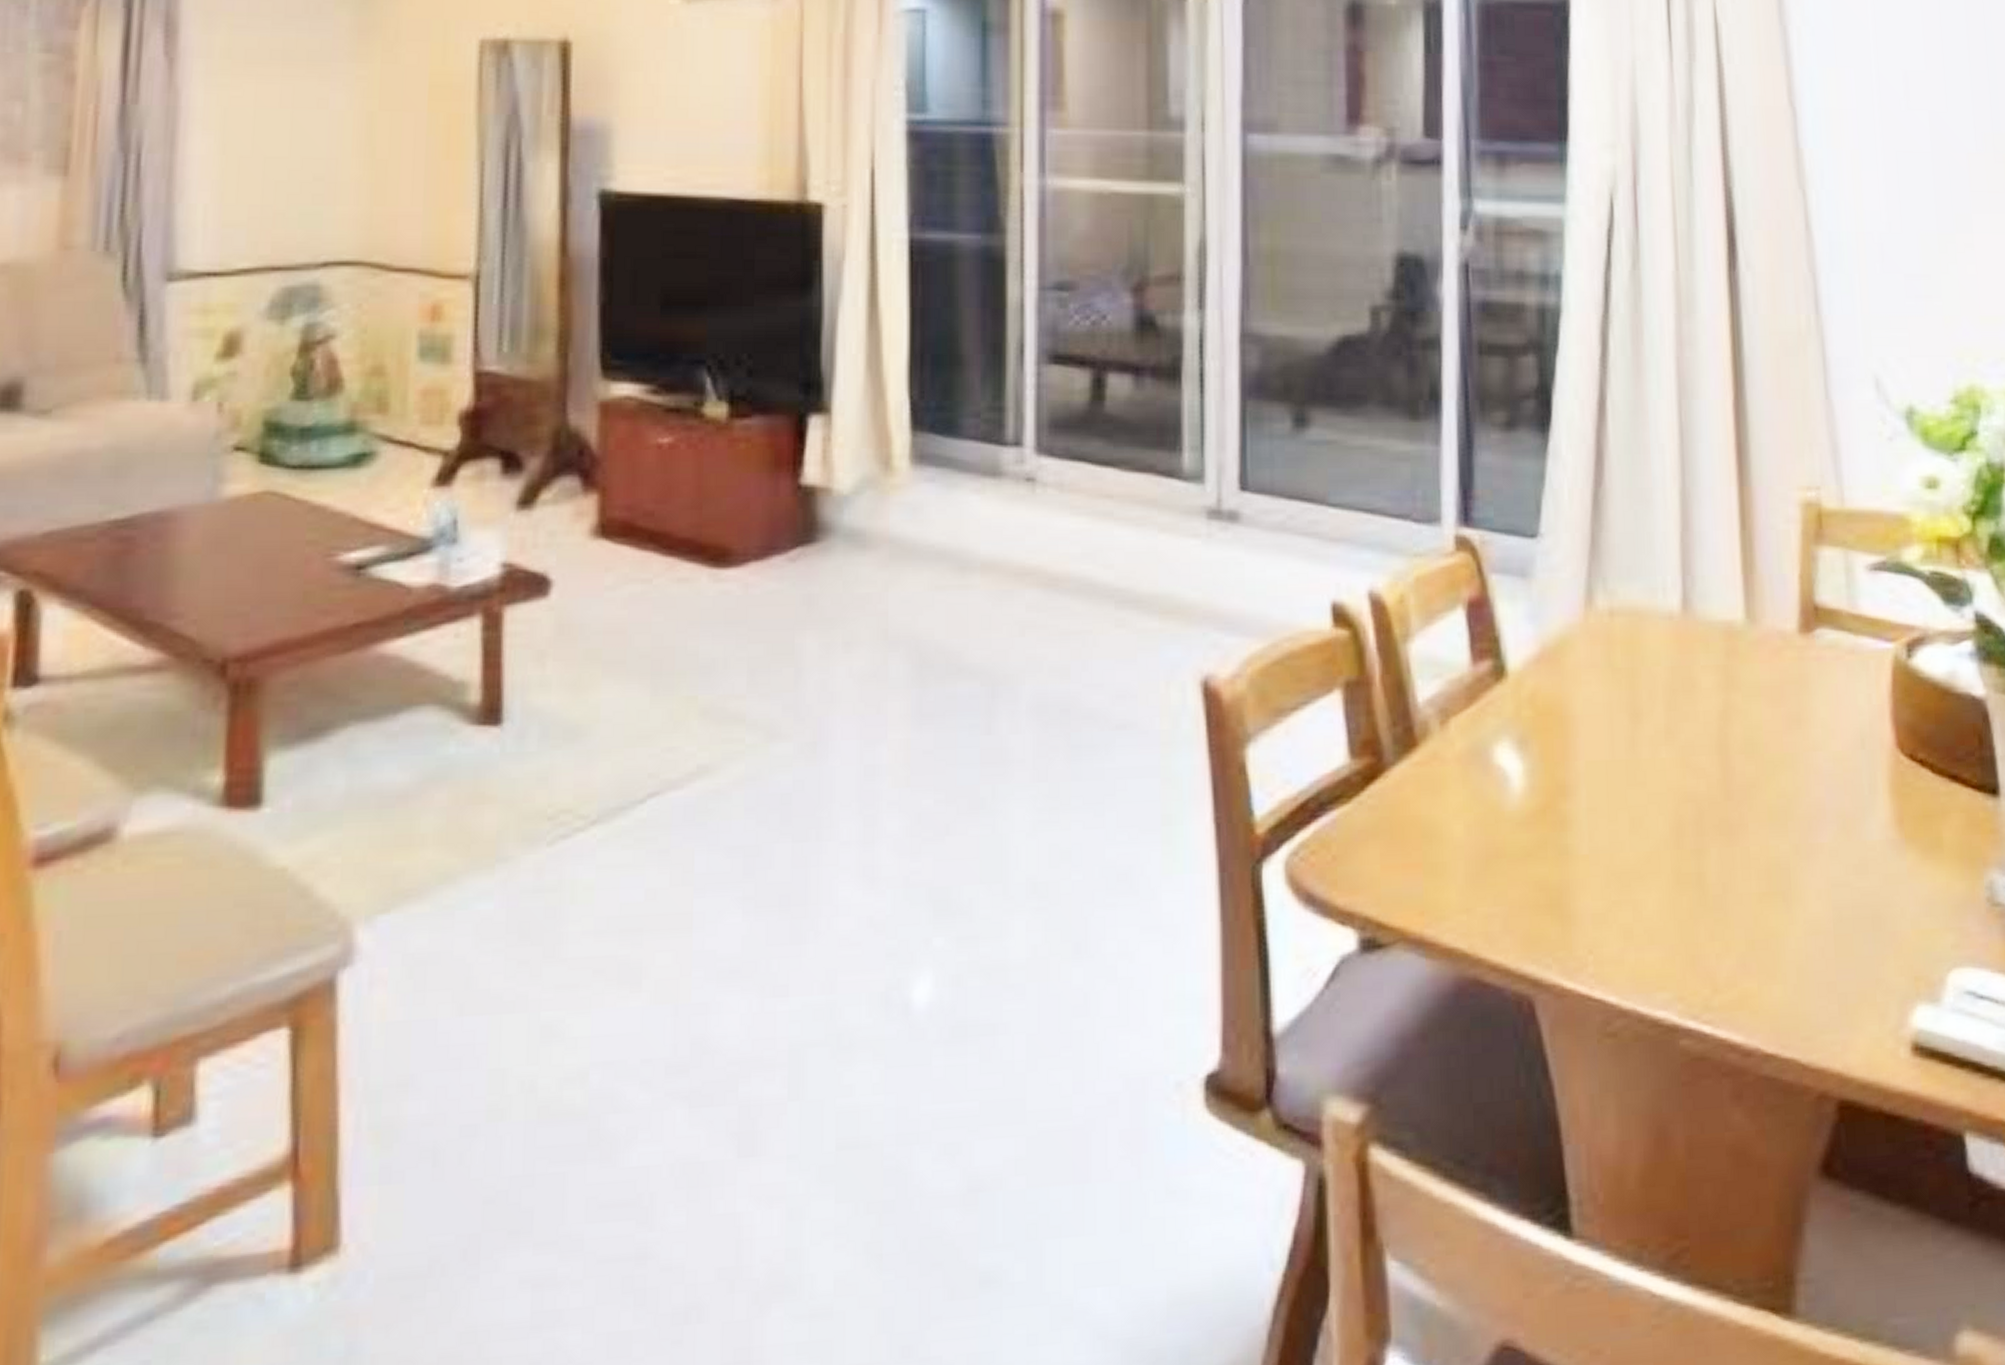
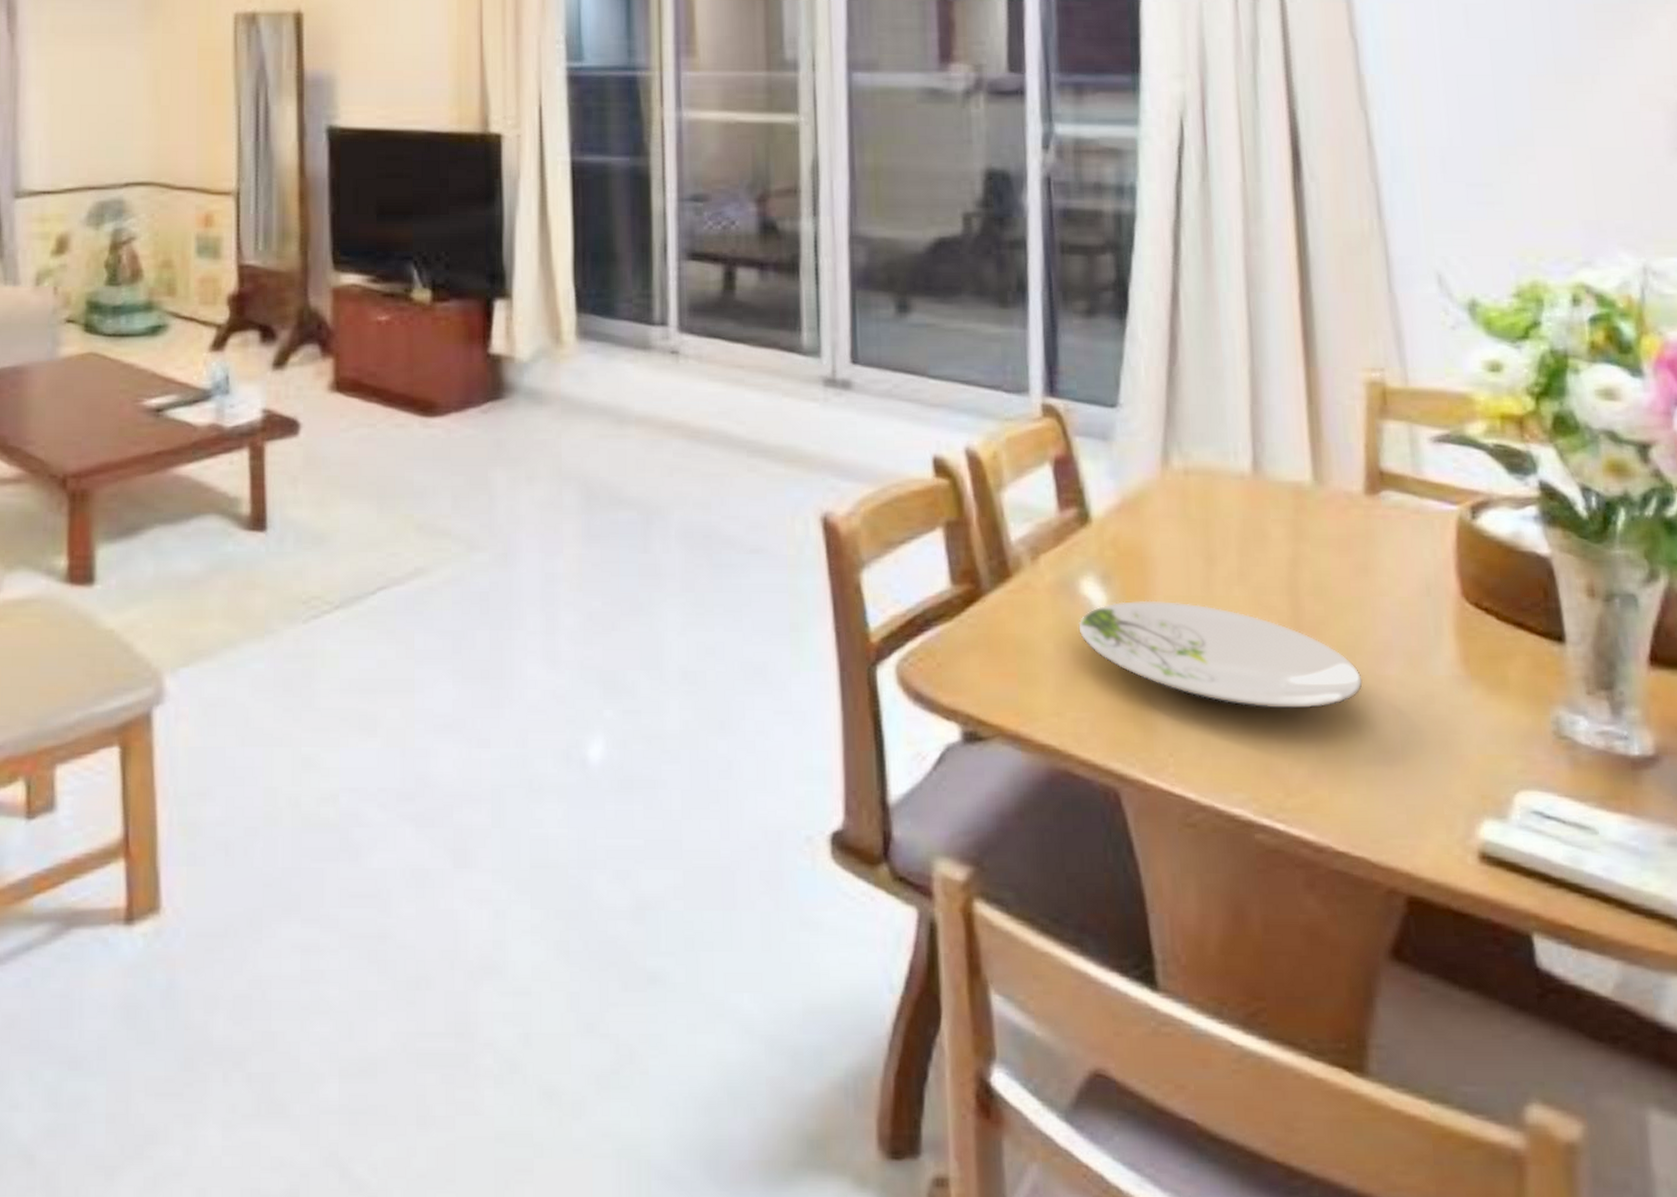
plate: none [1491,767,1795,890] -> present [1078,600,1363,709]

